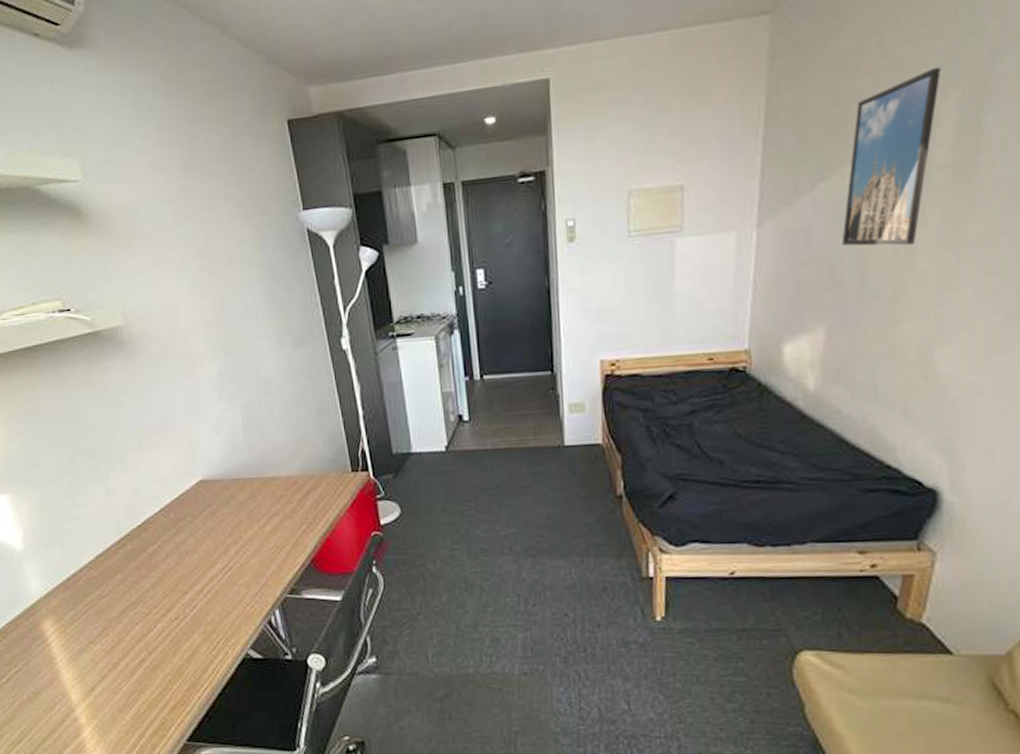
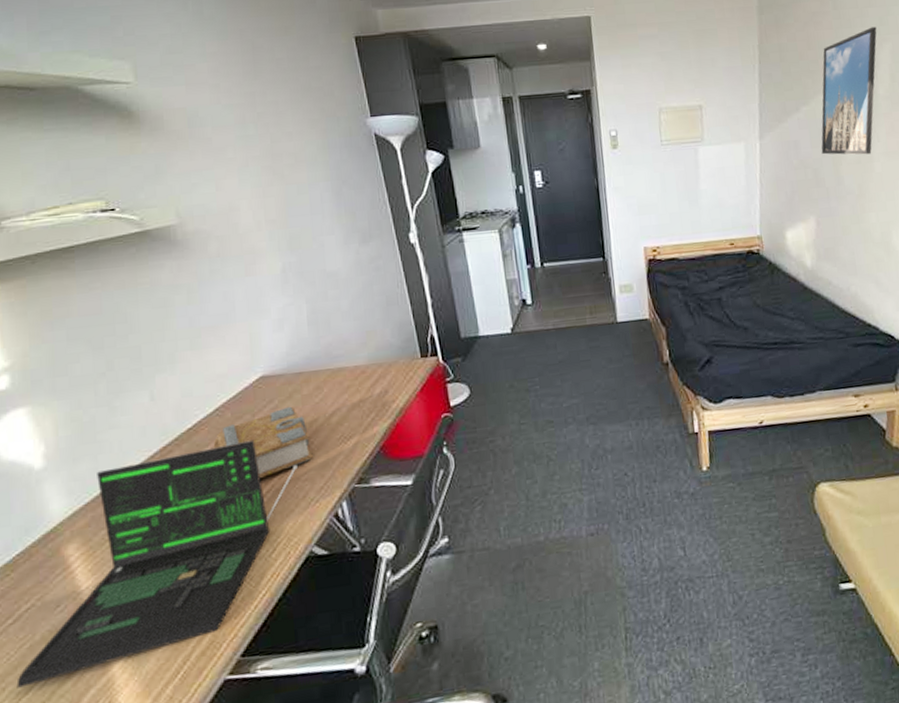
laptop: none [11,541,234,737] -> present [16,439,298,688]
book: none [160,511,248,578] -> present [213,406,313,478]

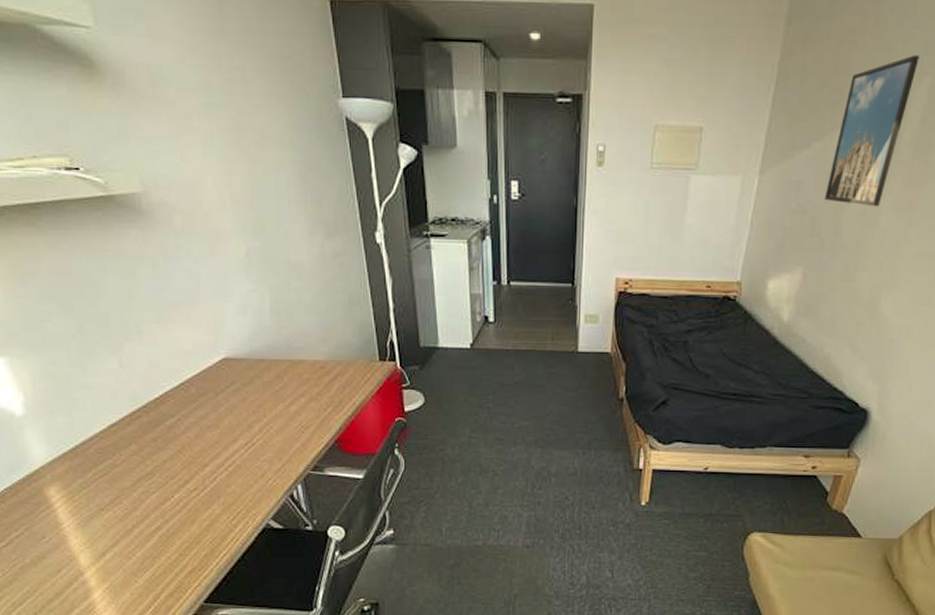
laptop: present [16,439,298,688] -> none [12,416,257,599]
book: present [213,406,313,478] -> none [179,390,272,452]

